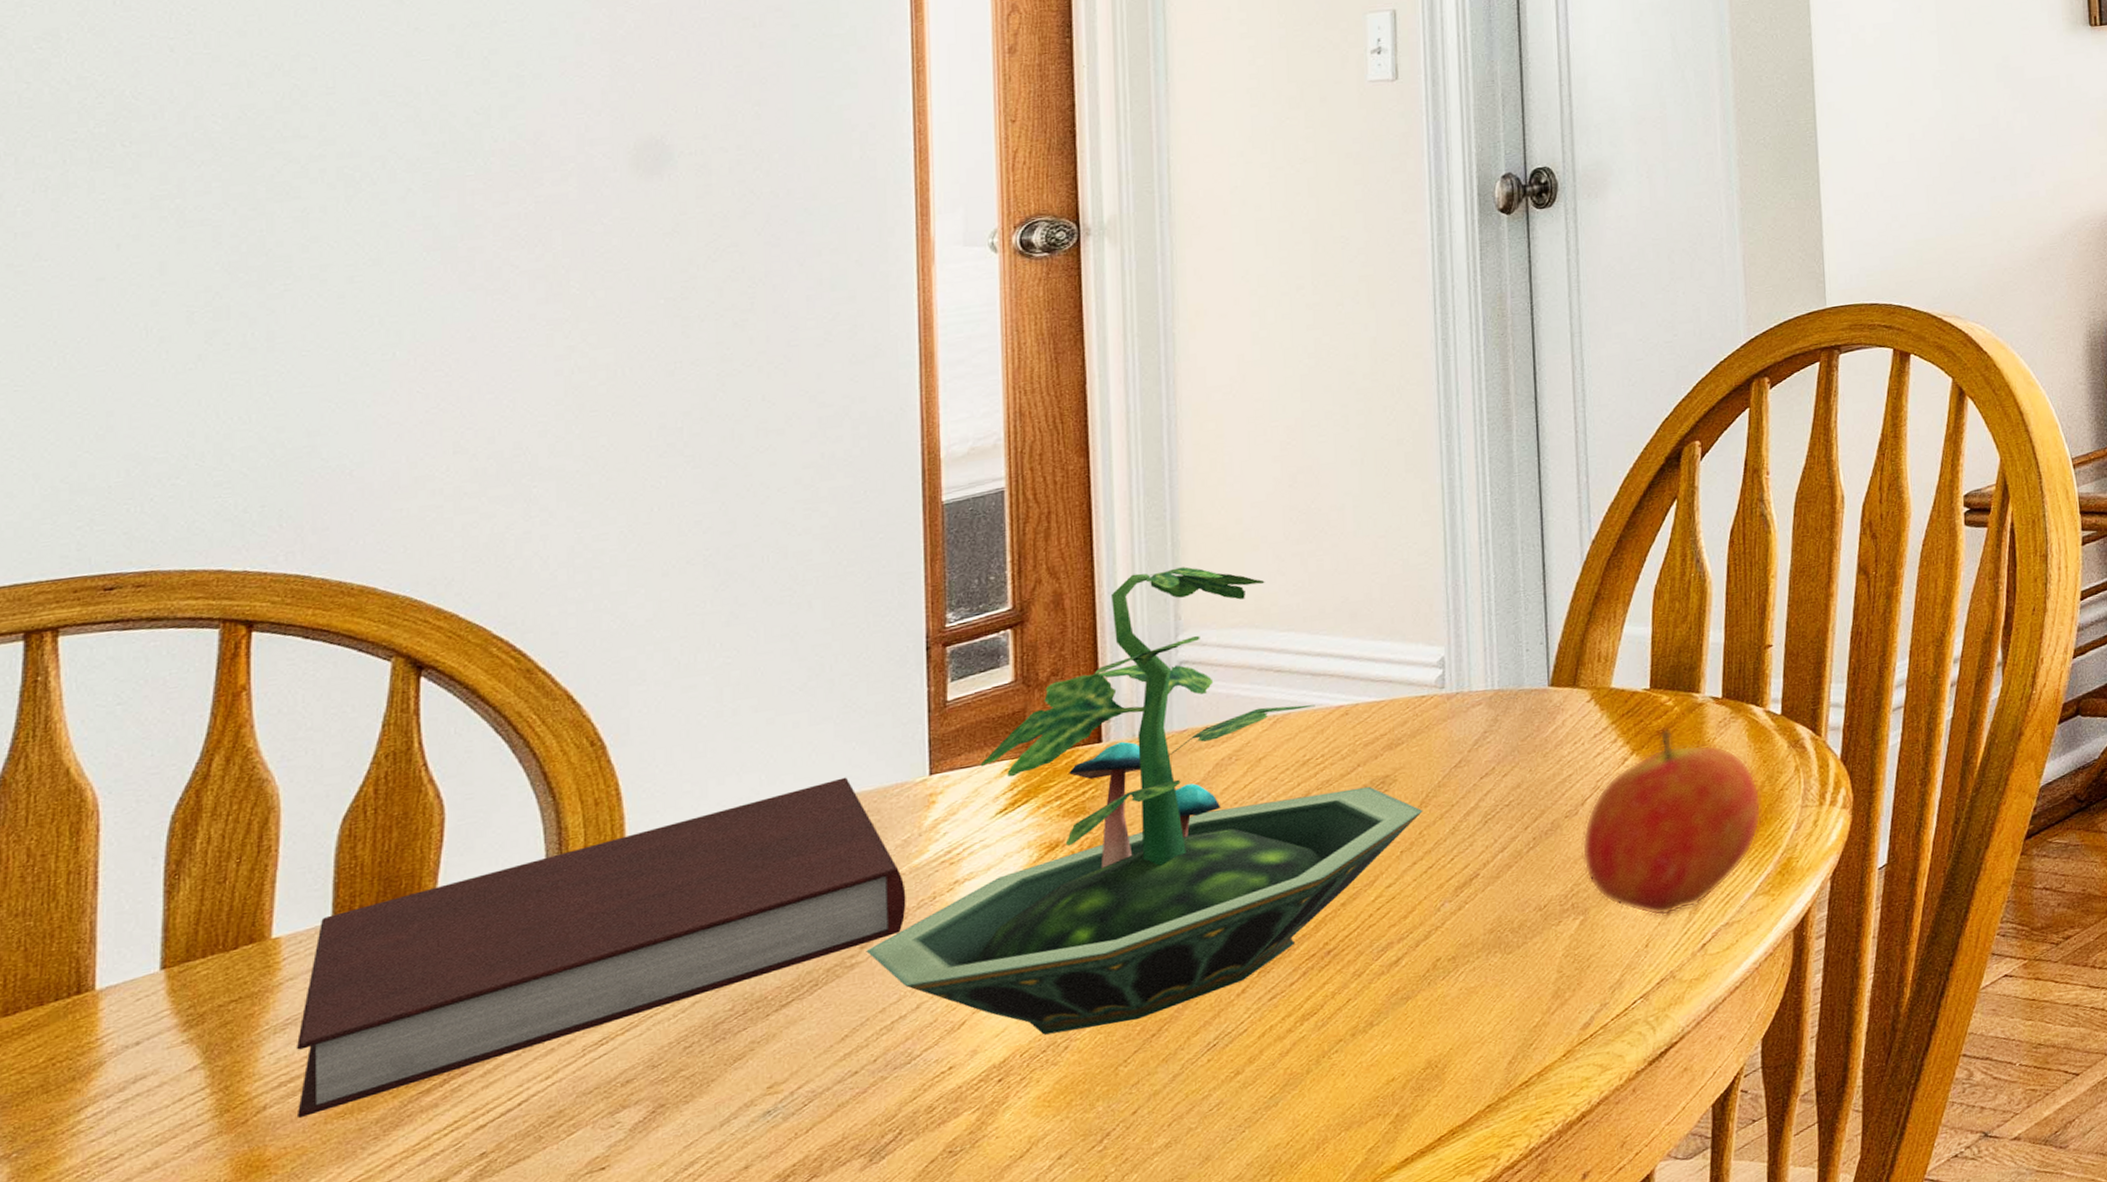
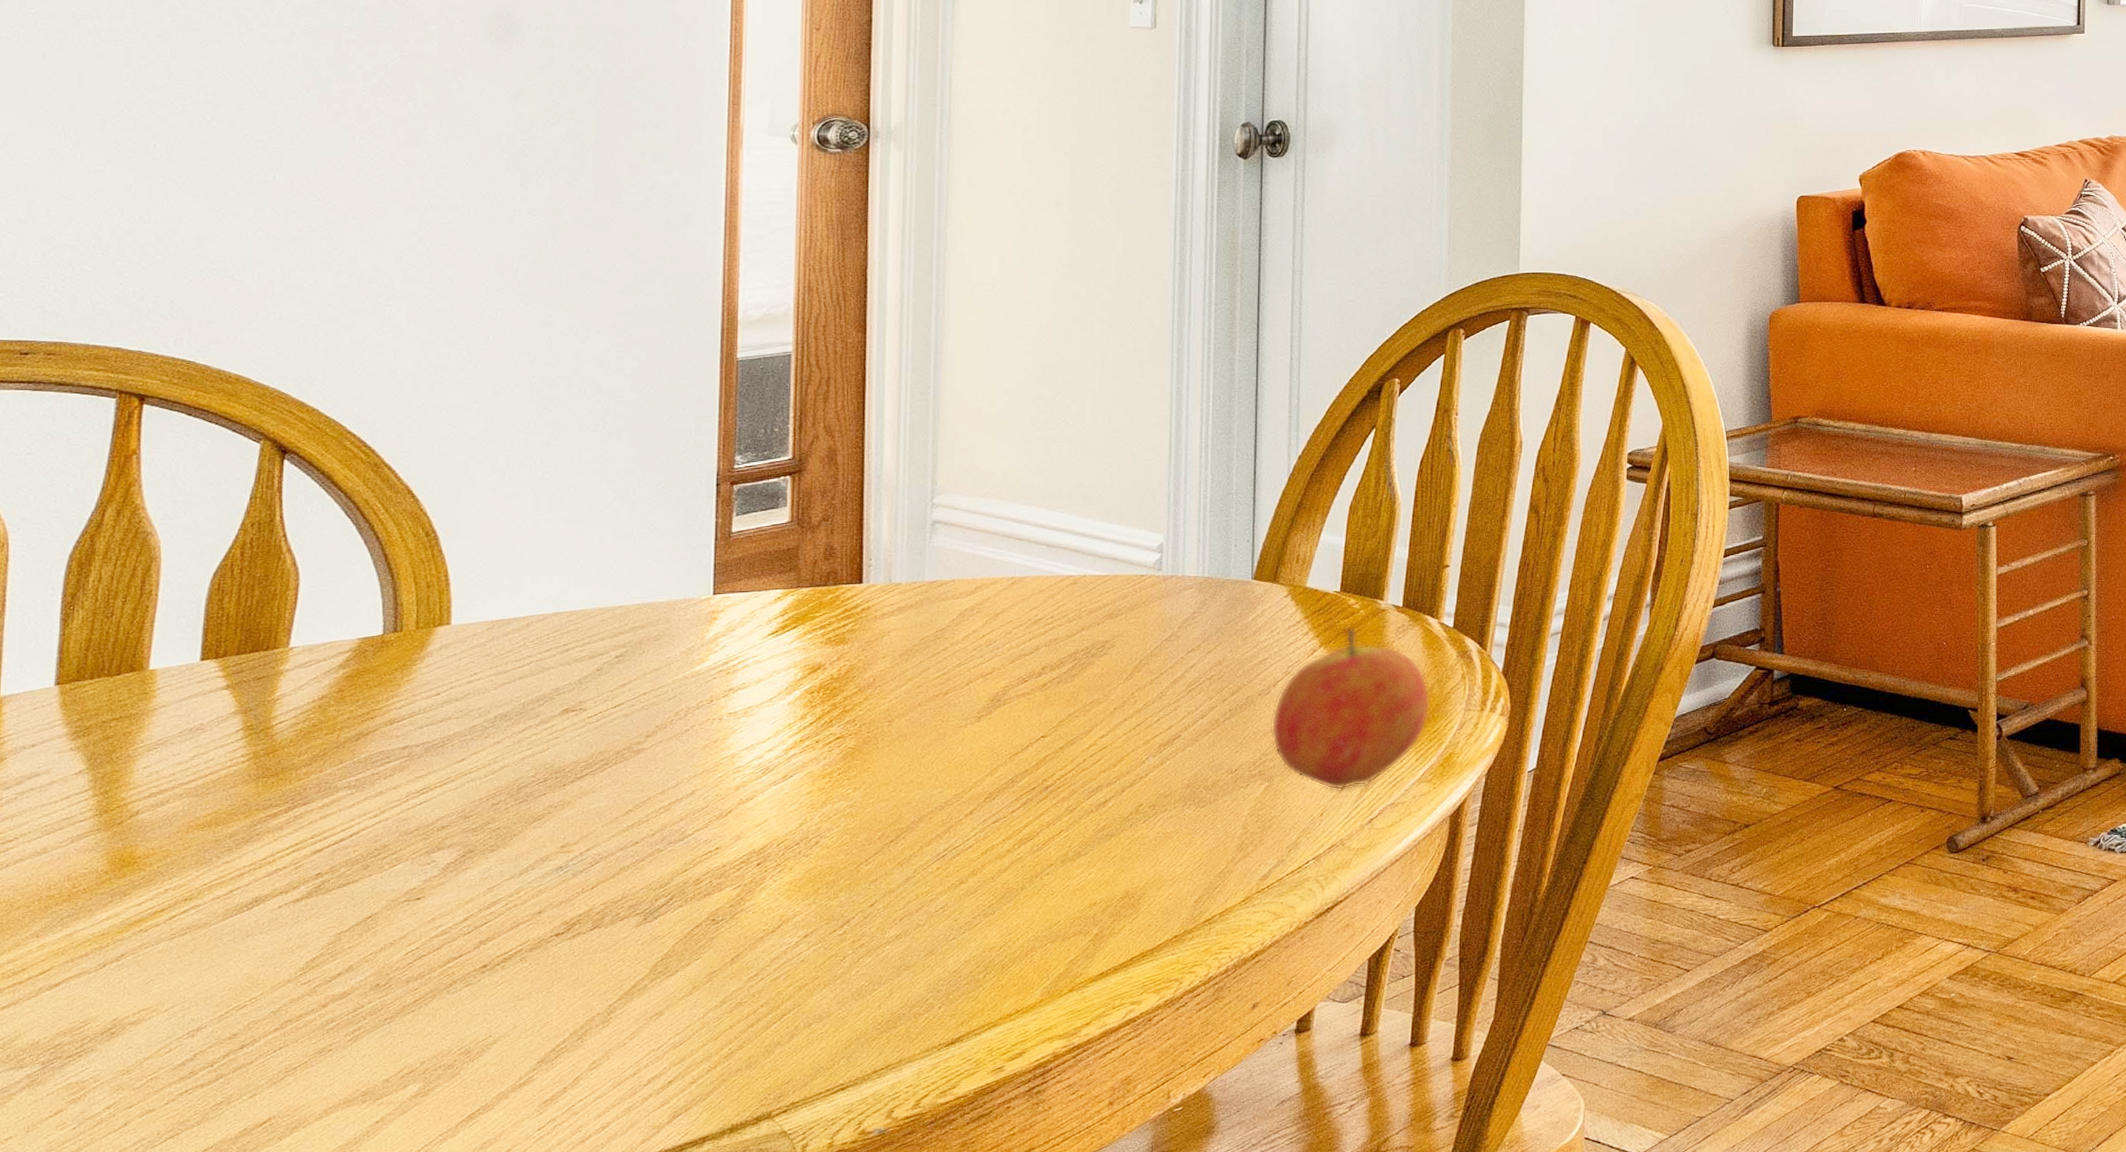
notebook: present [297,777,906,1118] -> none [165,588,687,825]
terrarium: present [866,567,1423,1035] -> none [651,439,1136,830]

